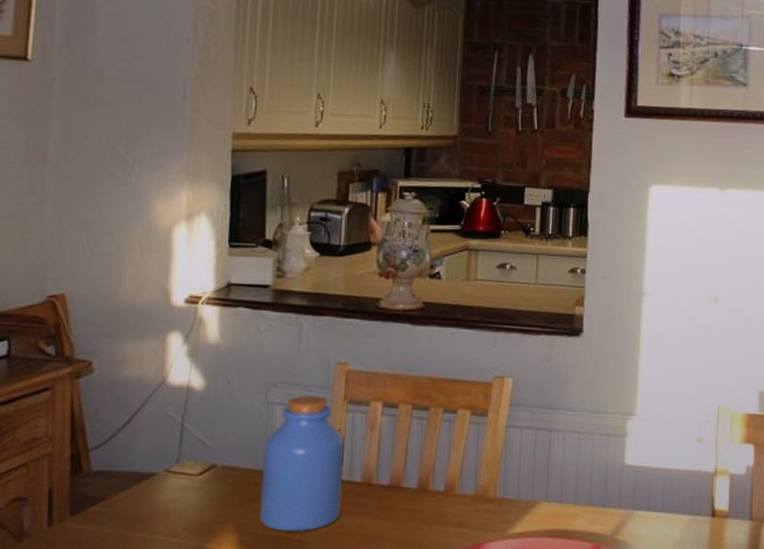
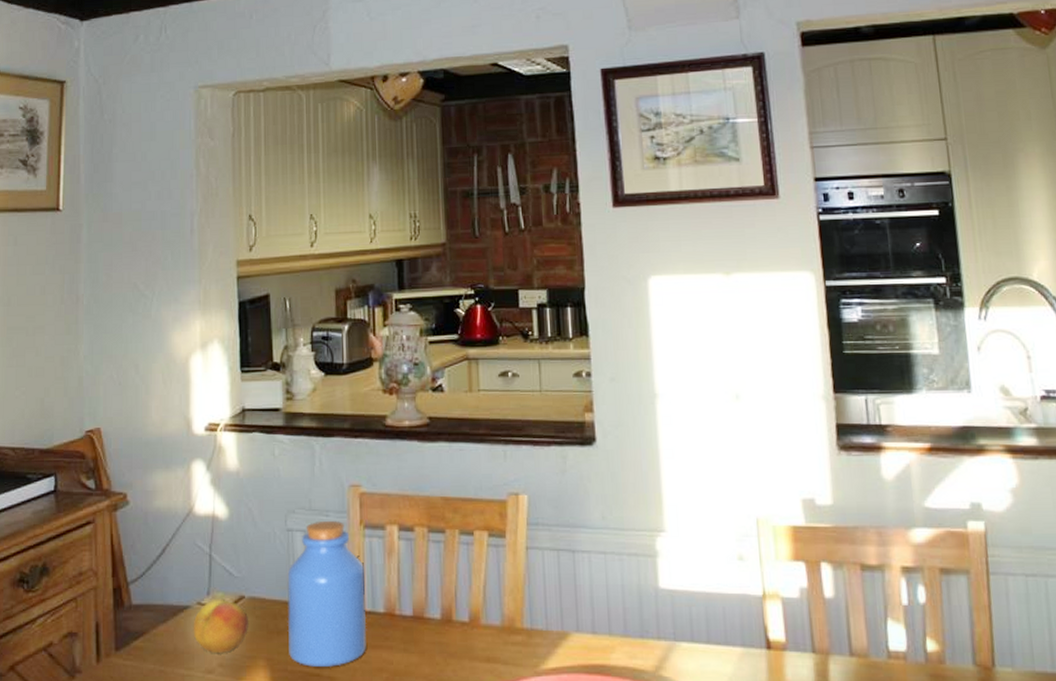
fruit: none [158,466,219,519] -> present [193,598,248,654]

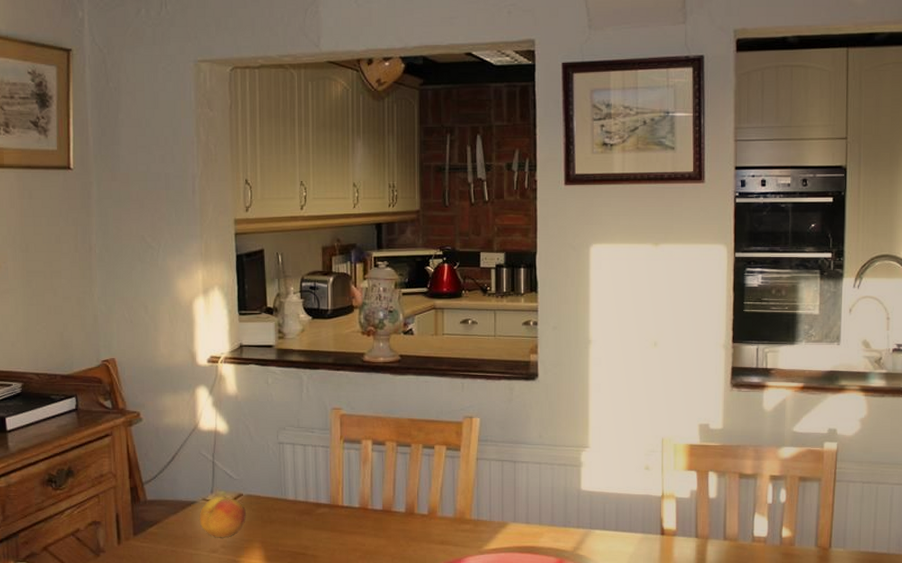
jar: present [287,520,367,667] -> none [278,436,344,548]

